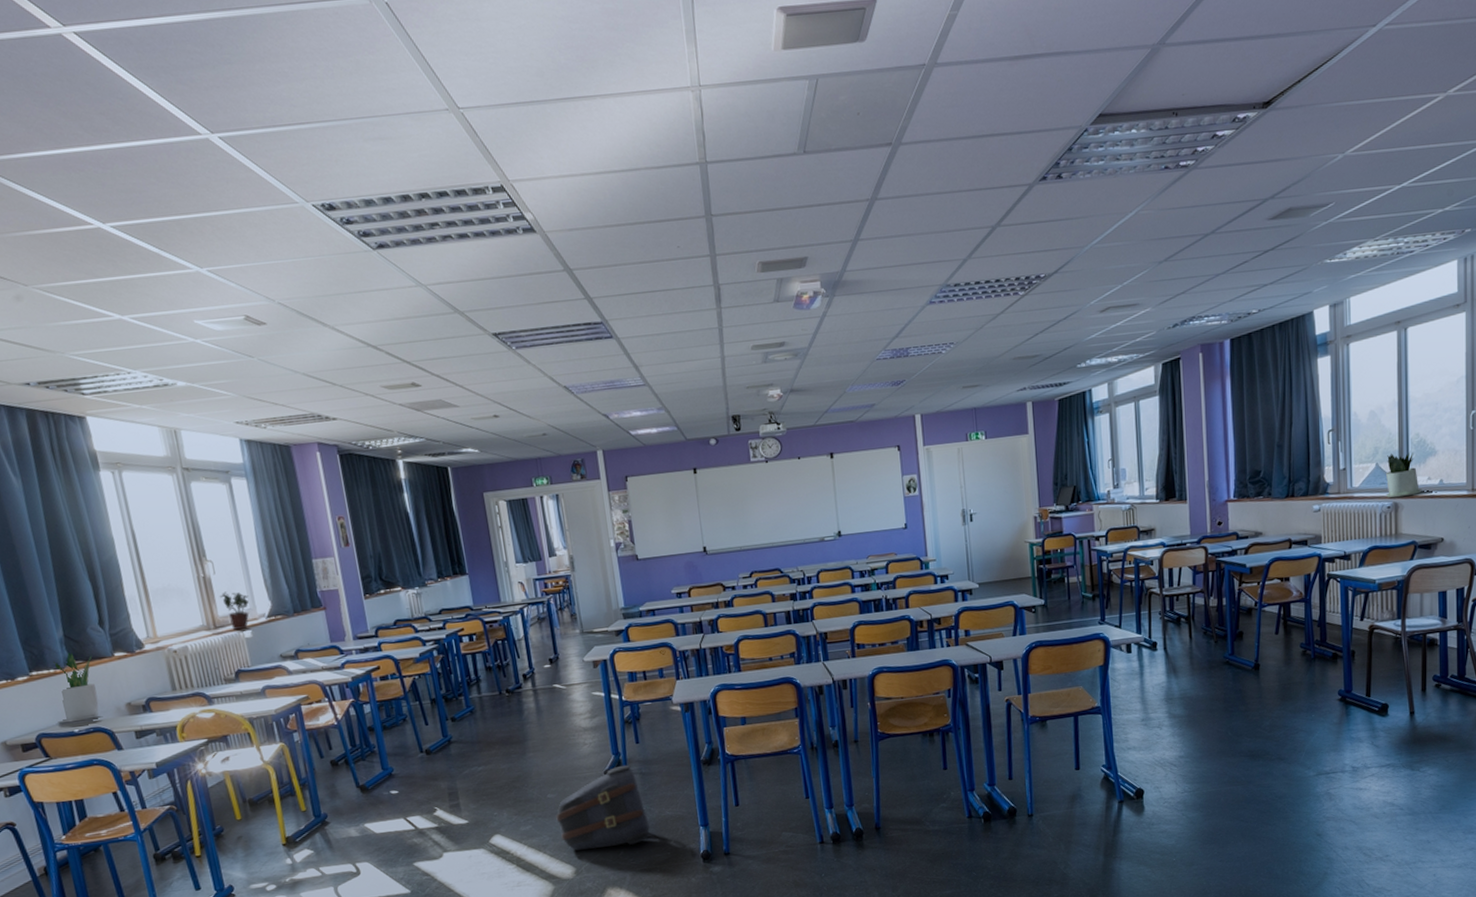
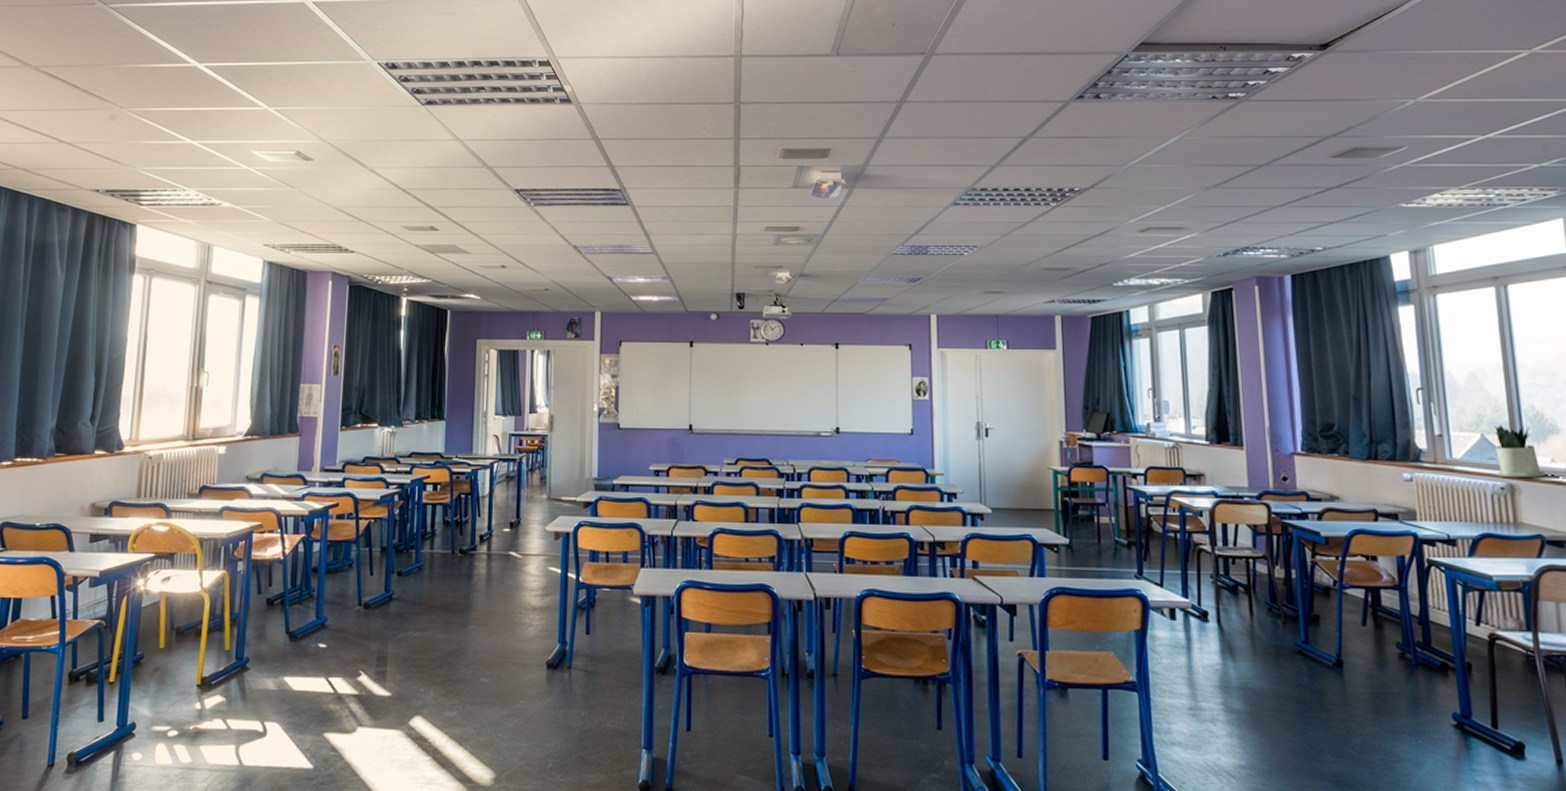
planter: present [53,652,99,724] -> none [24,443,75,515]
potted plant: present [220,591,250,630] -> none [206,404,233,444]
backpack: present [556,765,650,851] -> none [485,657,586,757]

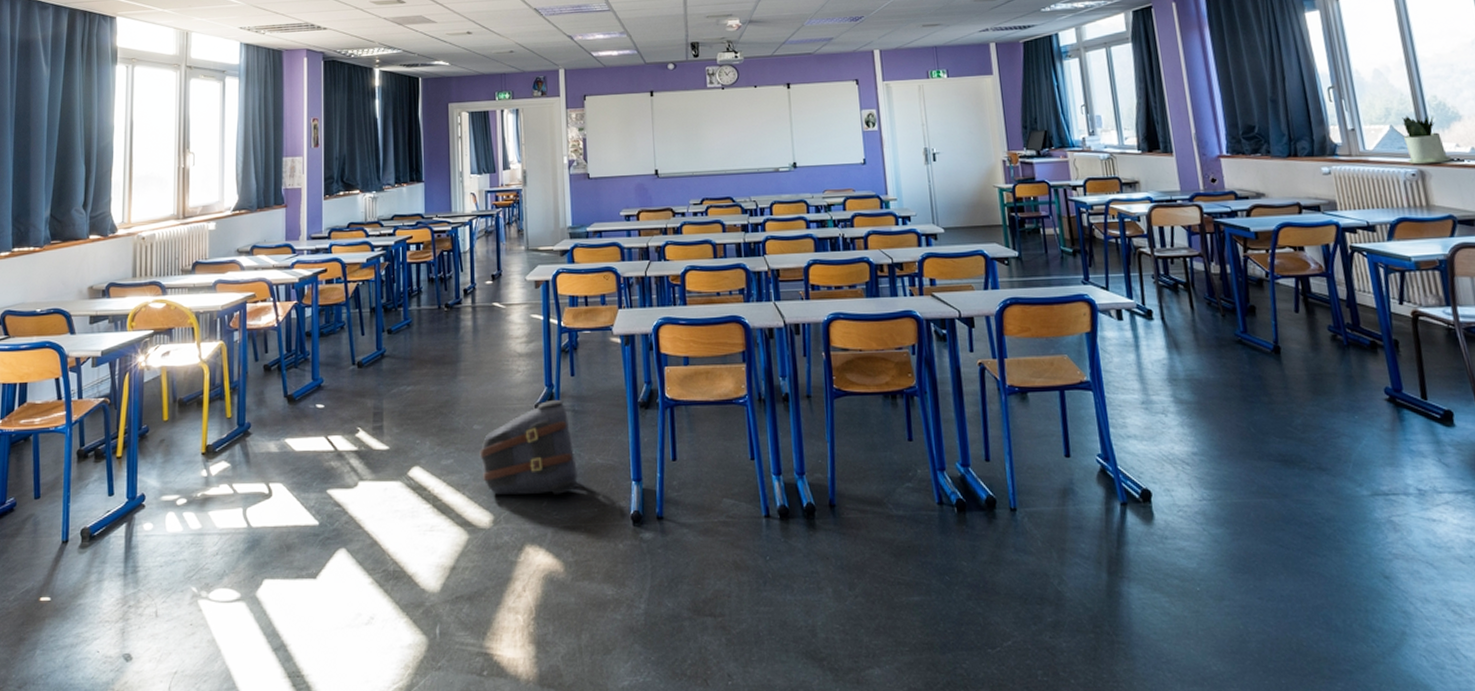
backpack: none [485,657,586,757] -> present [480,399,578,495]

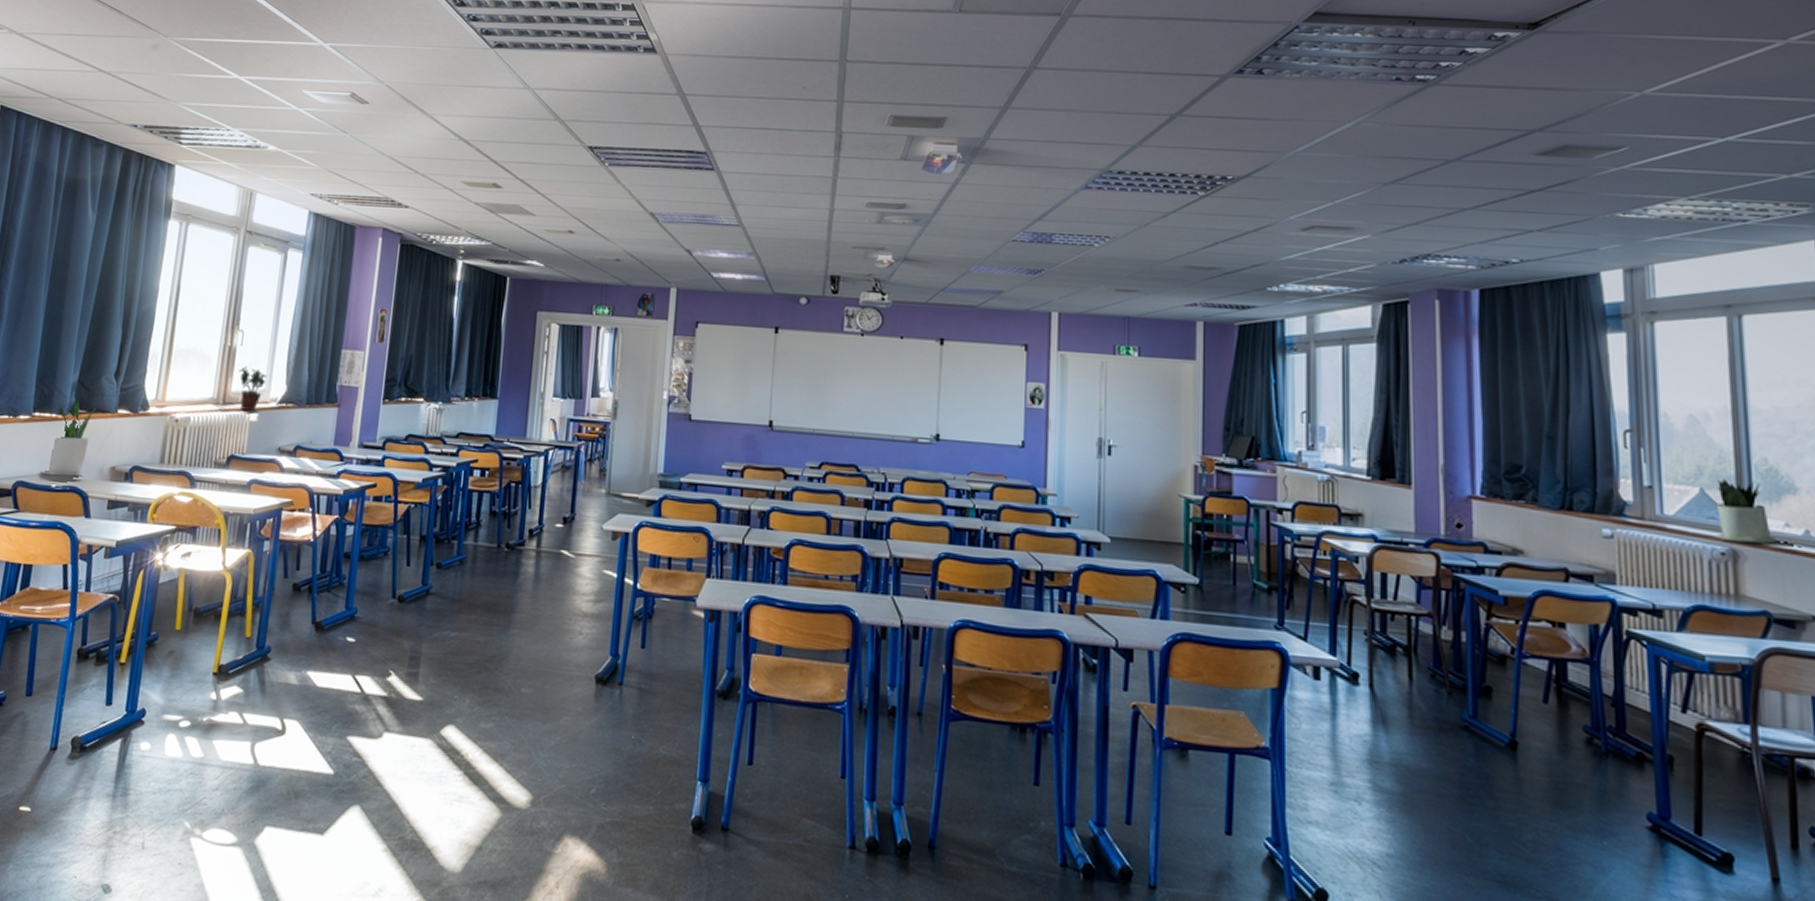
planter: none [24,231,70,302] -> present [39,399,97,477]
potted plant: none [194,183,220,221] -> present [239,366,267,411]
backpack: present [480,399,578,495] -> none [524,672,635,783]

